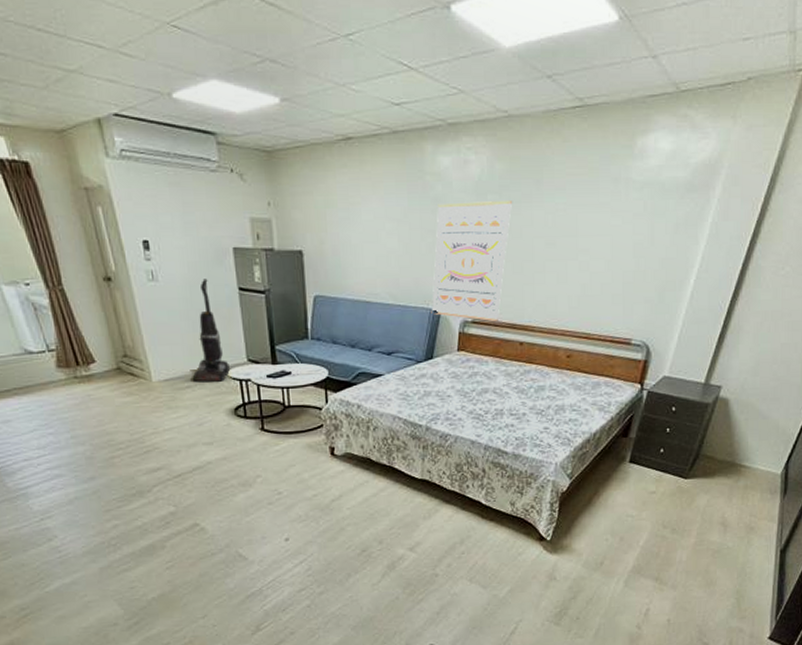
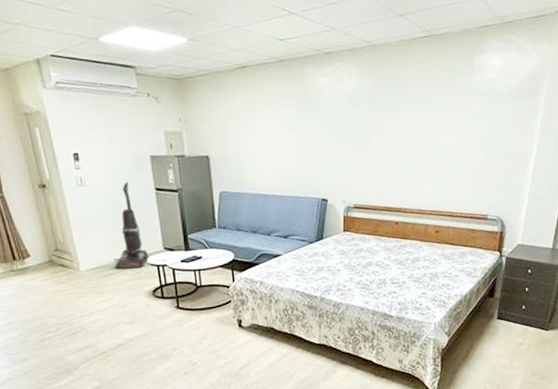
wall art: present [431,201,513,322] -> none [319,109,381,207]

